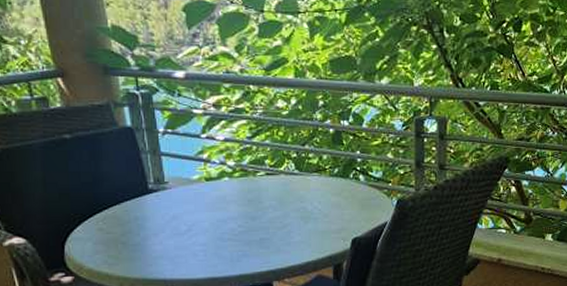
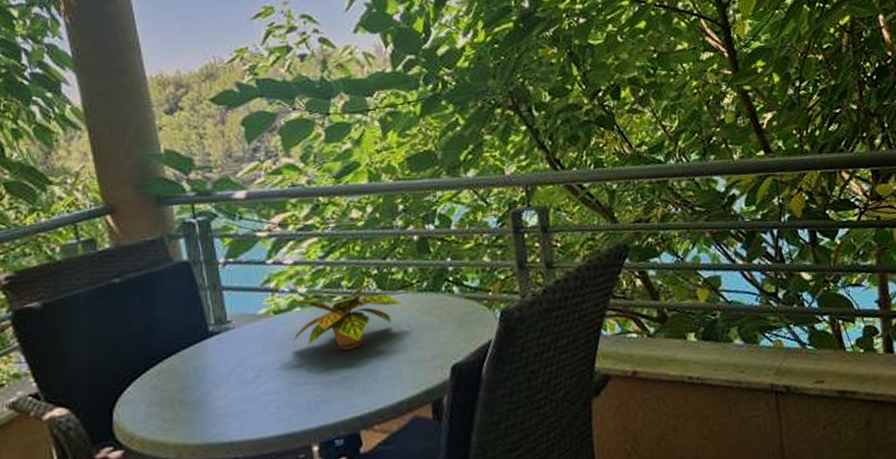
plant: none [219,163,317,217] -> present [289,281,404,351]

